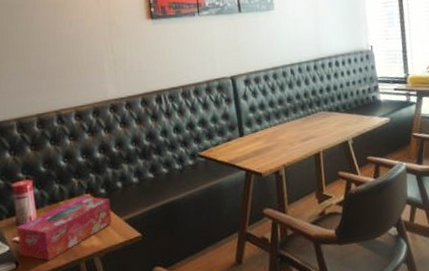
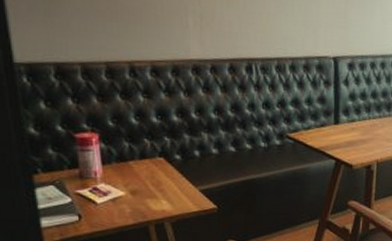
tissue box: present [17,196,112,262] -> none [80,159,186,219]

